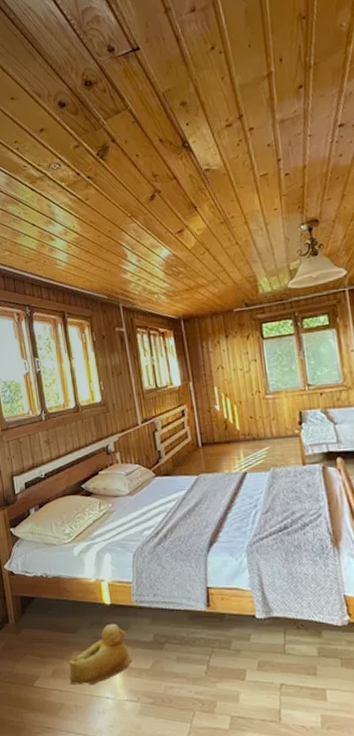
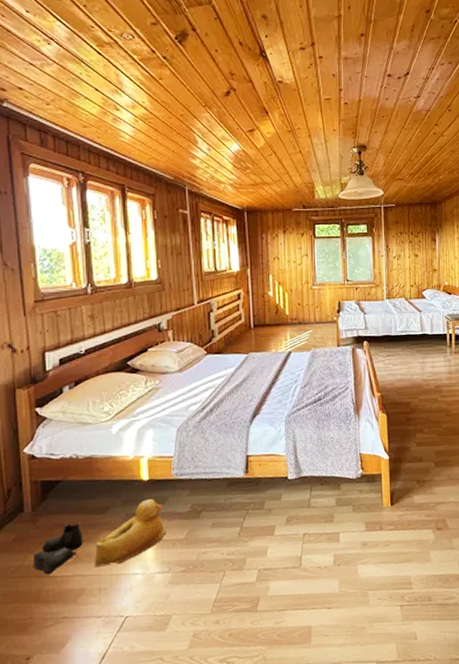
boots: none [20,639,59,685] -> present [33,523,83,575]

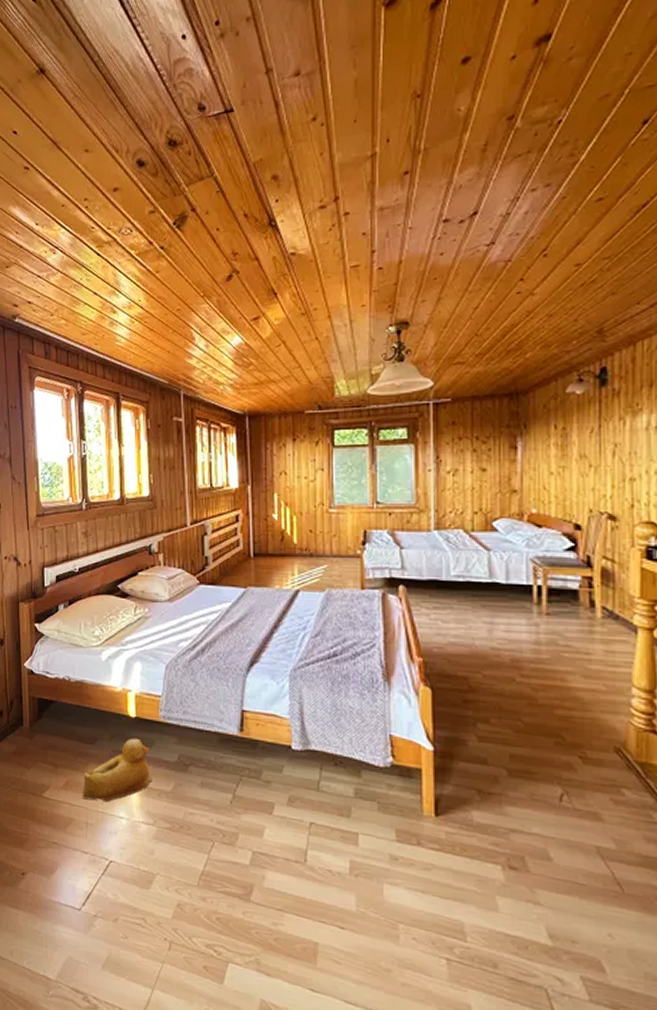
boots: present [33,523,83,575] -> none [30,746,73,795]

